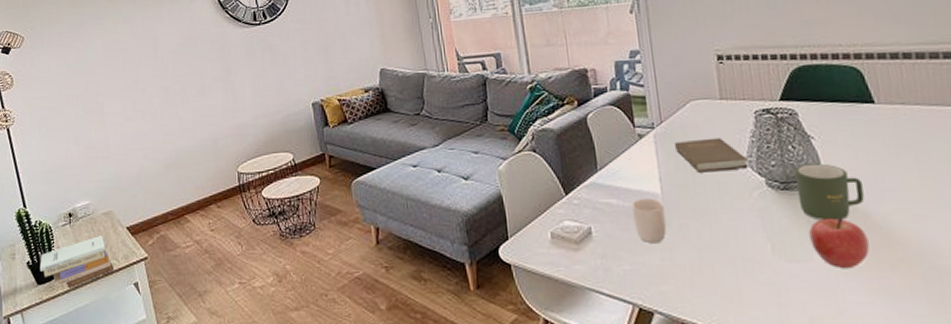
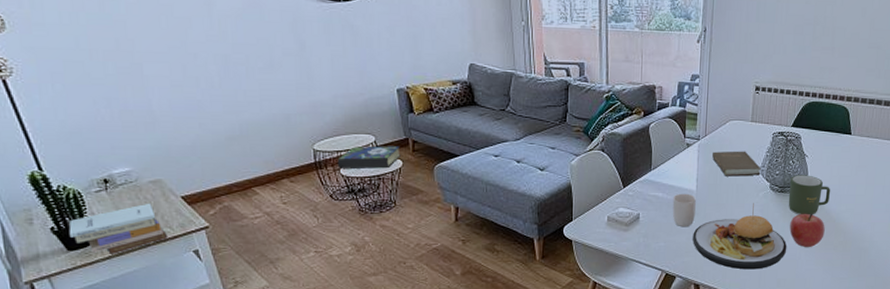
book: none [259,162,318,192] -> present [337,146,401,170]
plate: none [667,205,813,303] -> present [693,202,787,270]

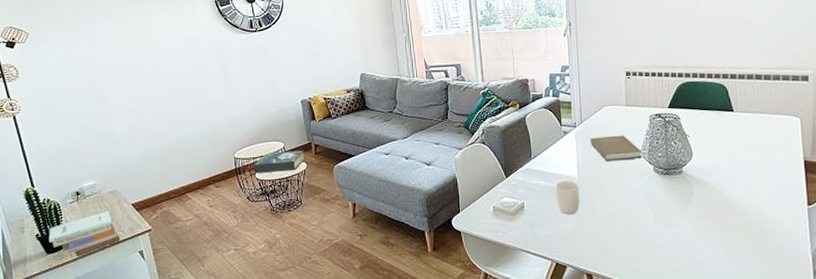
plate: present [693,202,787,270] -> none [580,186,681,257]
mug: present [788,175,831,215] -> none [674,155,721,198]
fruit: present [789,213,825,248] -> none [681,195,721,232]

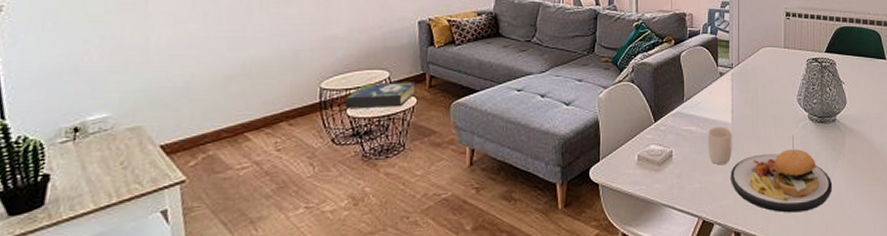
books: present [49,210,120,256] -> none [15,154,134,219]
plate: none [580,186,681,257] -> present [731,134,833,213]
book: present [590,135,643,161] -> none [747,79,798,107]

